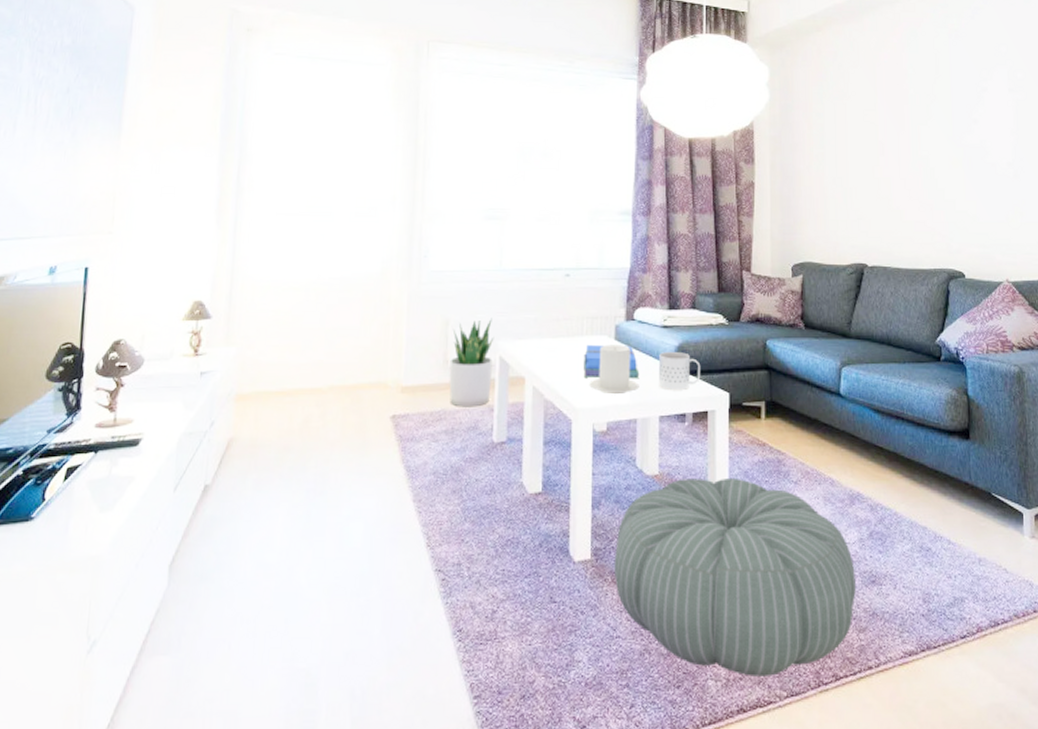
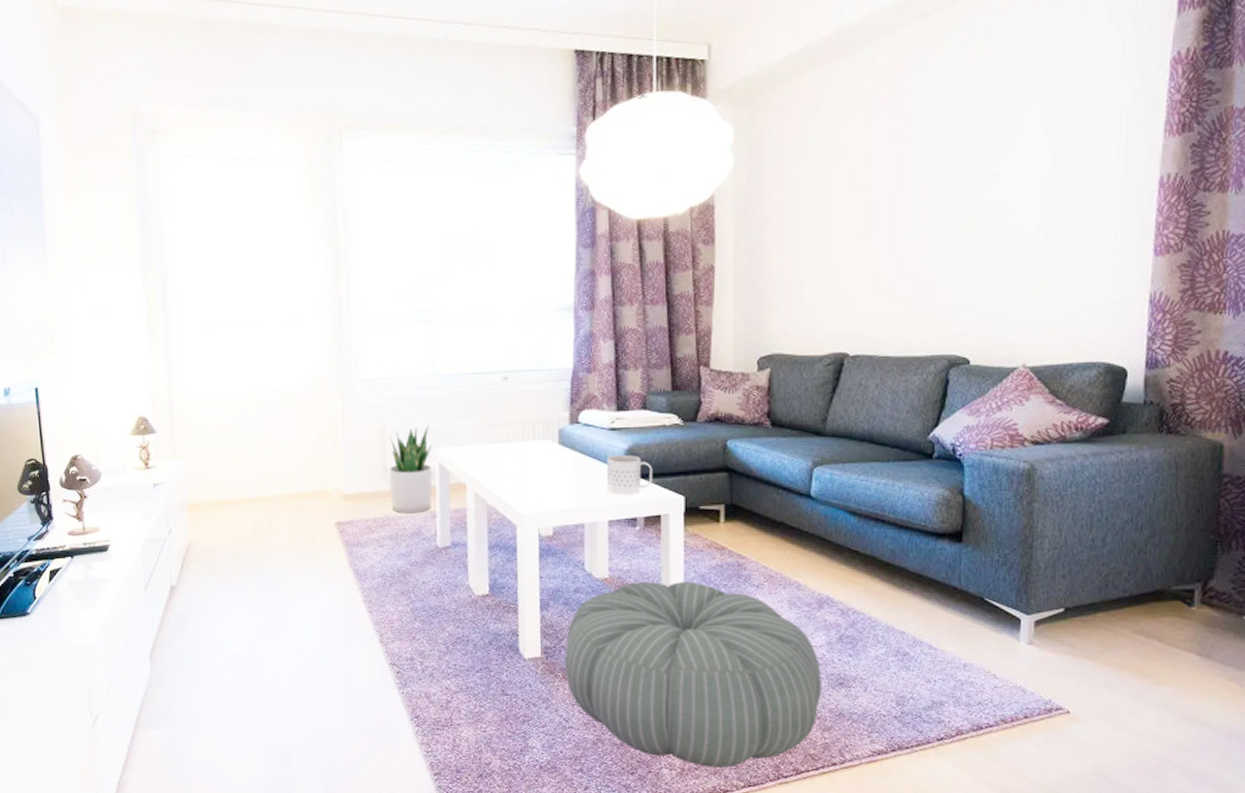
books: present [584,344,640,379] -> none [526,449,586,484]
candle: present [589,344,640,395] -> none [533,449,586,500]

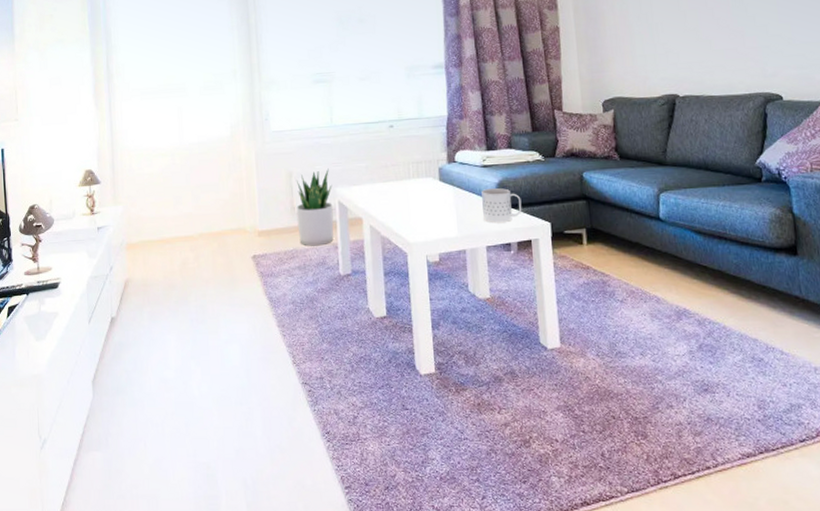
pouf: present [564,582,821,768] -> none [456,299,689,474]

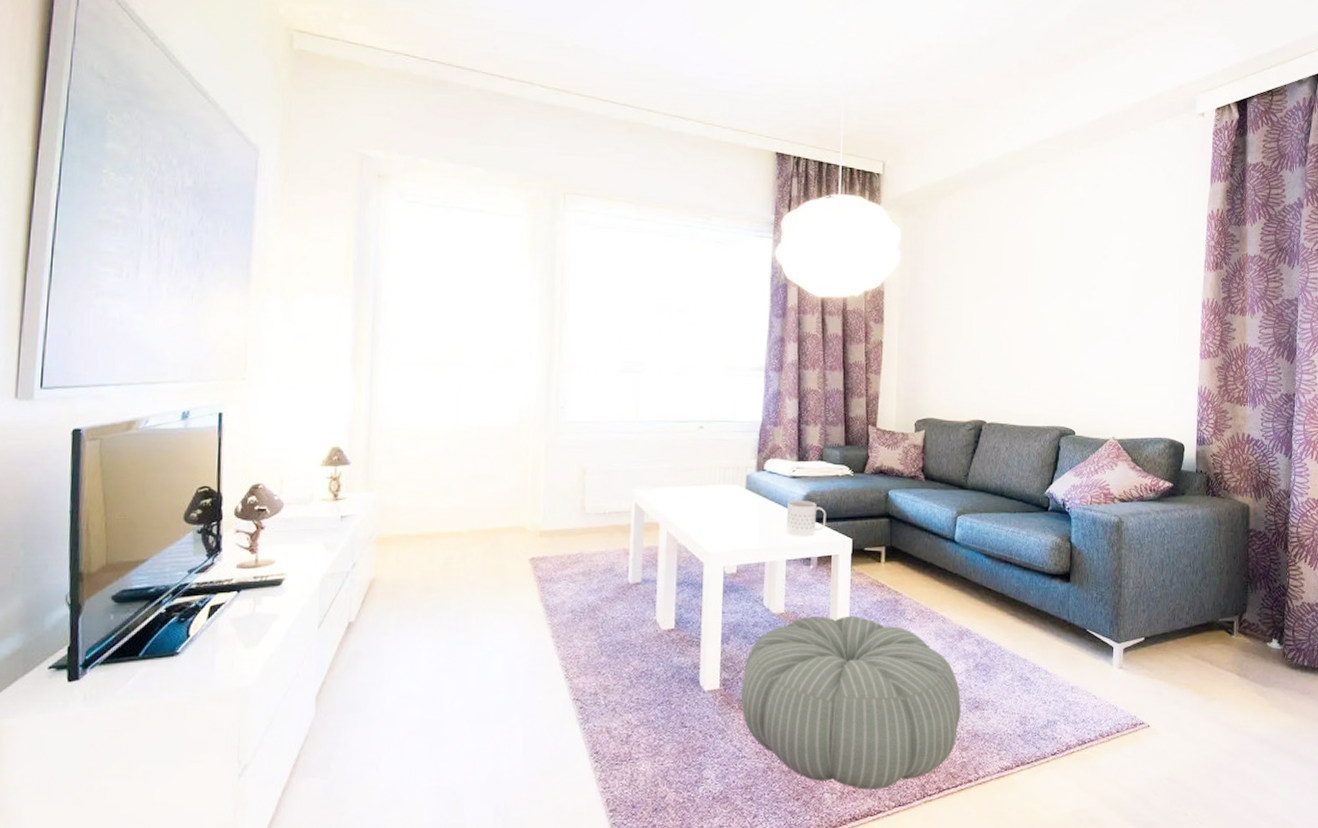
planter: present [296,168,334,246] -> none [586,467,630,551]
pouf: none [456,299,689,474] -> present [740,617,961,790]

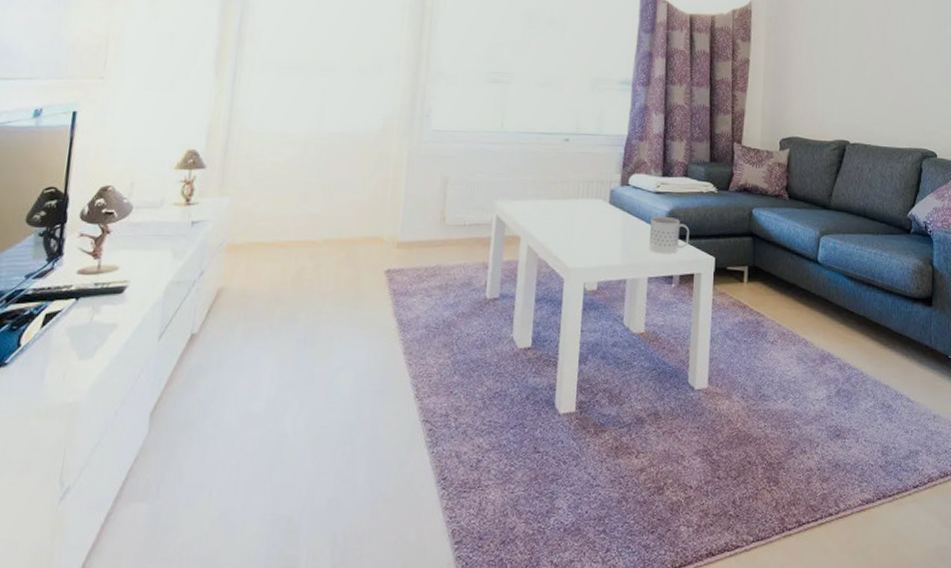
pouf: present [740,617,961,790] -> none [596,337,822,523]

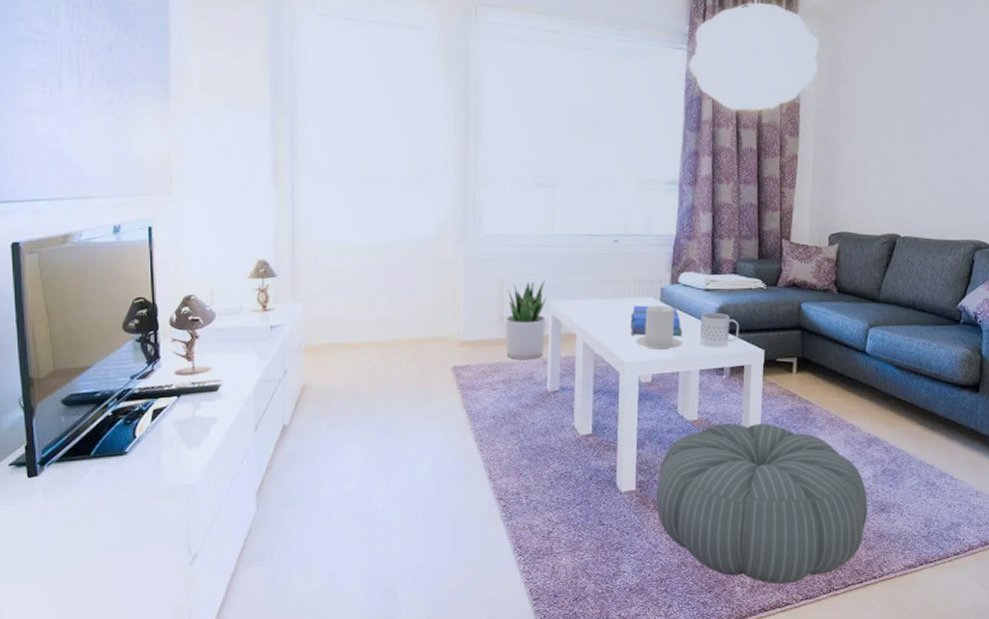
planter: none [445,178,492,264] -> present [505,280,547,360]
books: none [577,207,631,242] -> present [631,305,683,337]
candle: none [582,208,631,256] -> present [636,305,682,351]
pouf: none [596,337,822,523] -> present [655,424,868,584]

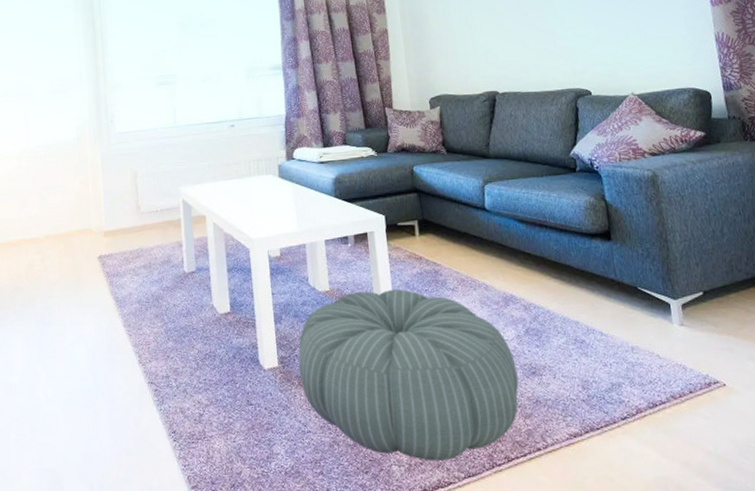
planter: present [505,280,547,360] -> none [140,168,179,245]
books: present [631,305,683,337] -> none [254,182,304,212]
candle: present [636,305,682,351] -> none [261,181,305,225]
mug: present [700,312,739,348] -> none [319,183,358,218]

